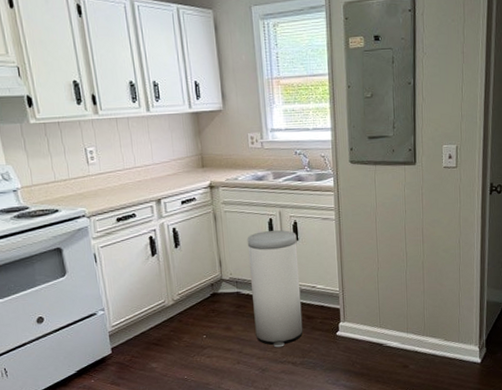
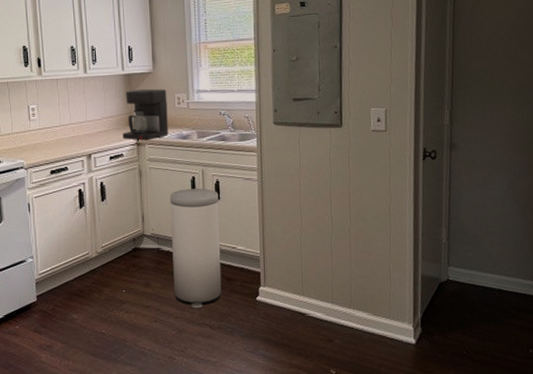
coffee maker: none [194,128,243,184] -> present [122,88,168,142]

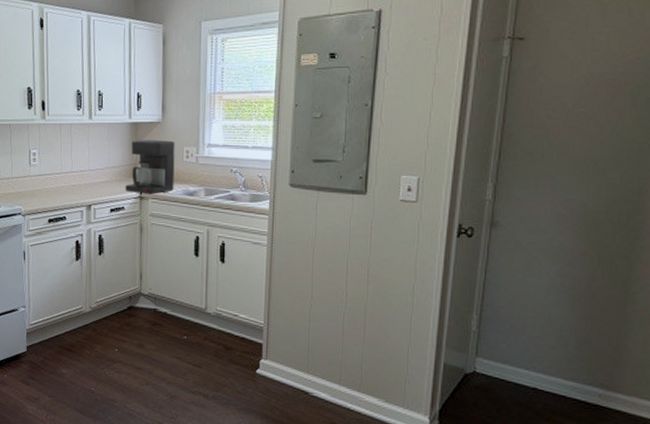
pedal bin: present [169,188,222,308] -> none [168,249,223,376]

